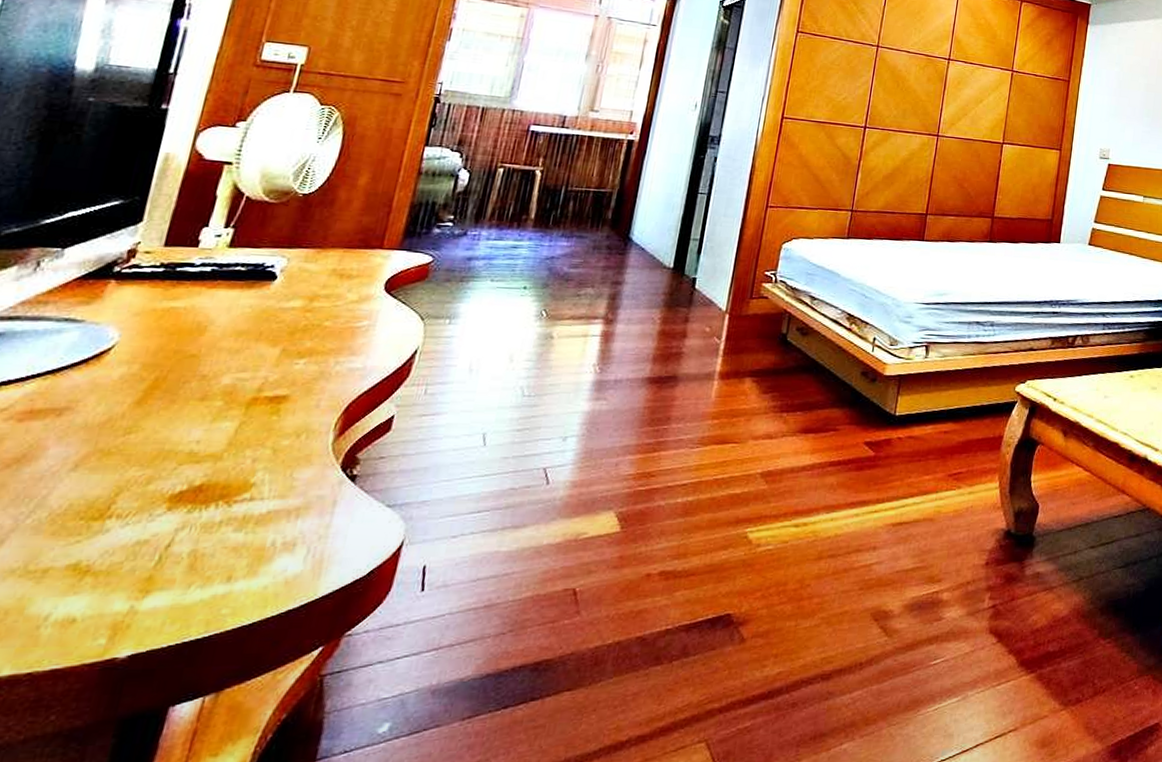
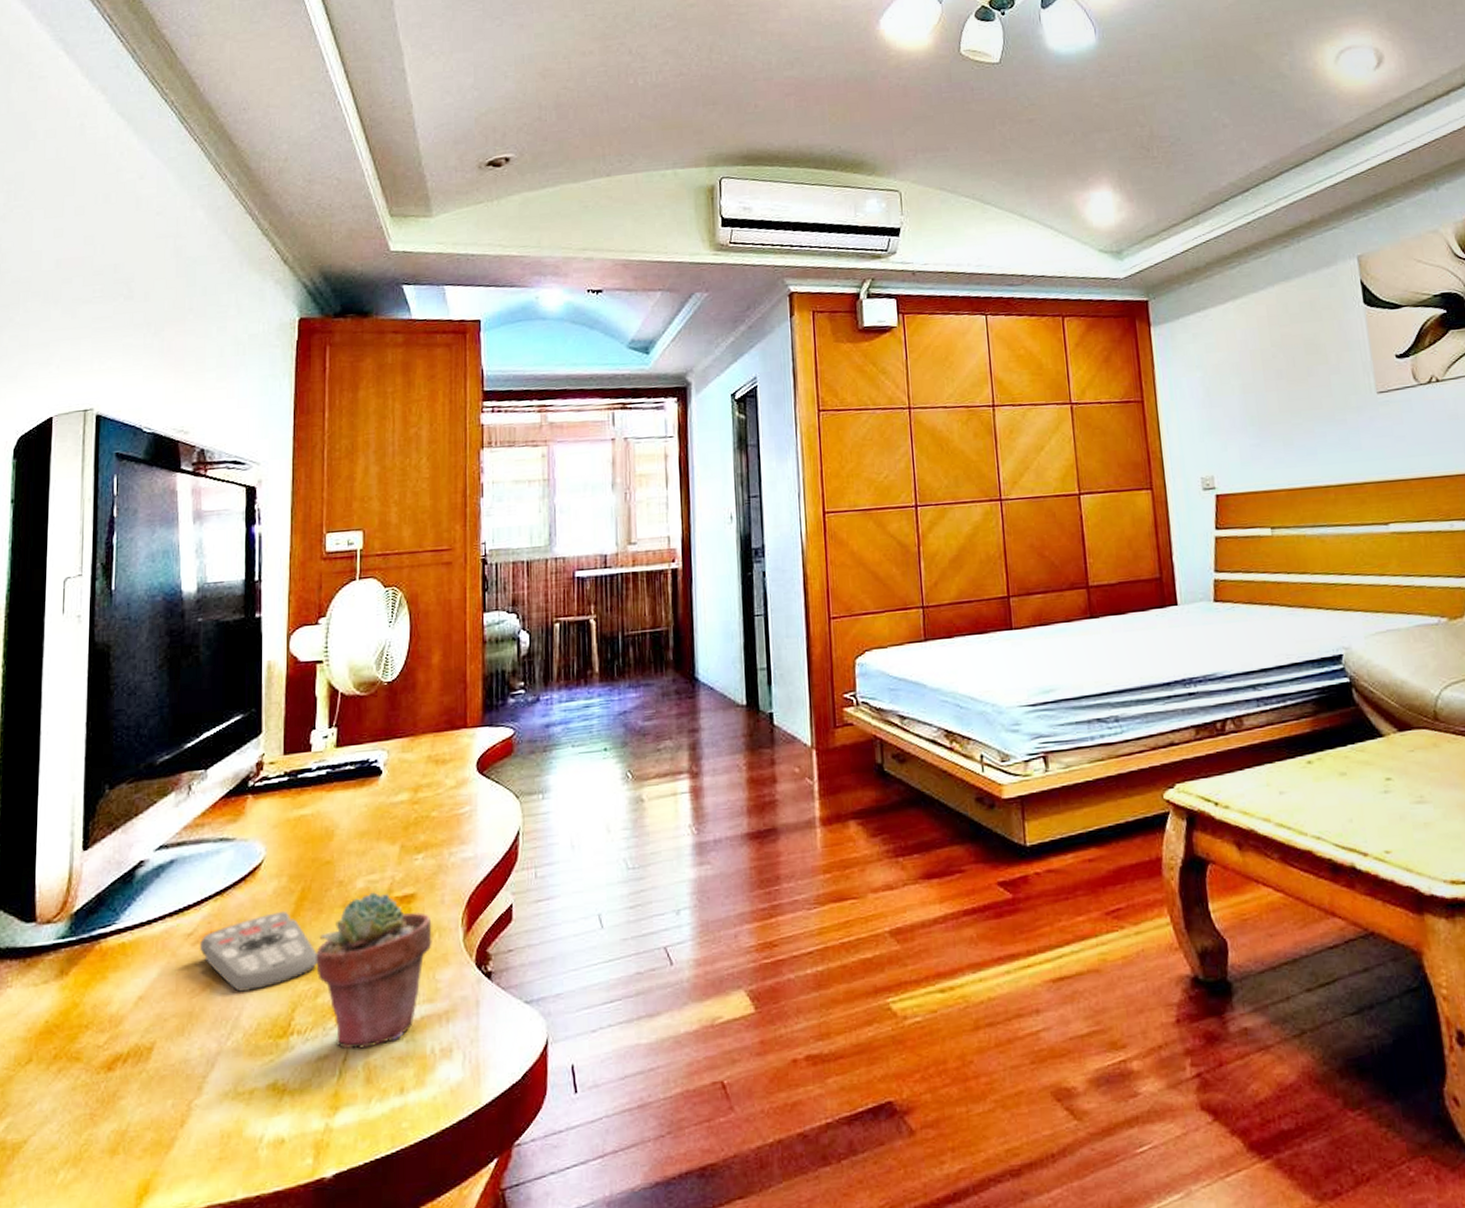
remote control: none [13,397,160,472] -> present [200,910,317,992]
potted succulent: none [154,389,301,537] -> present [316,892,432,1049]

